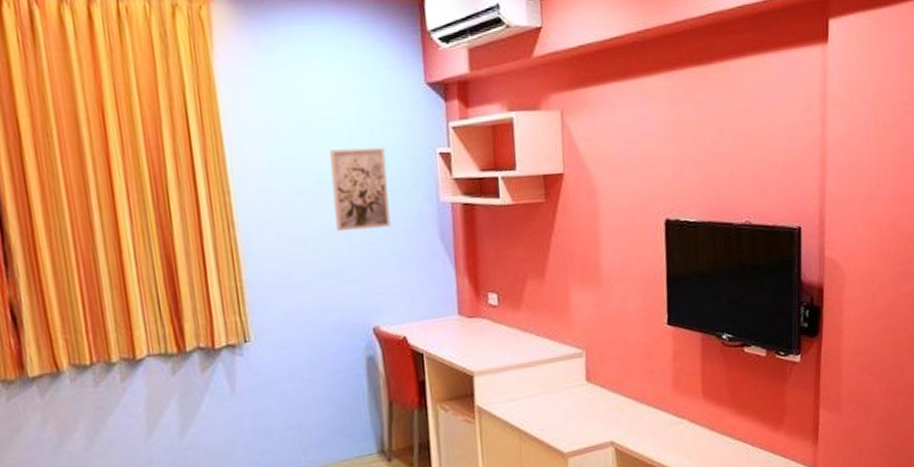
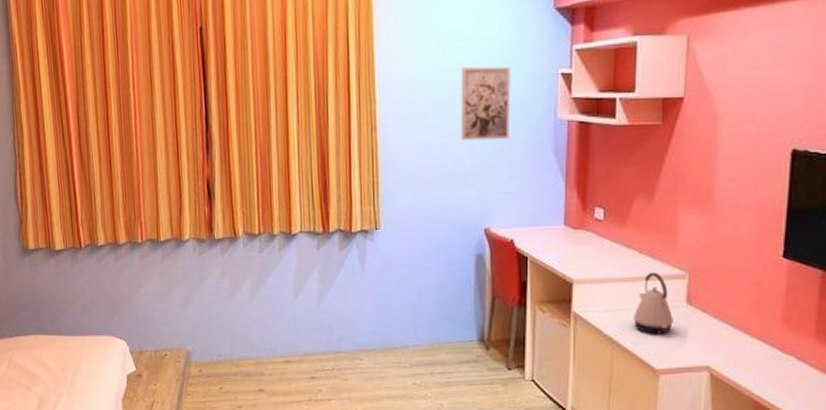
kettle: none [537,353,576,418] -> present [633,272,673,334]

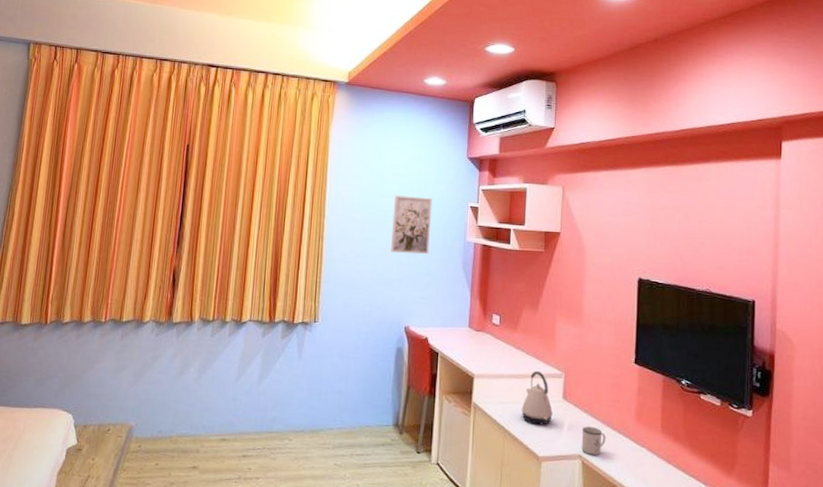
mug: none [710,334,742,366] -> present [581,426,606,455]

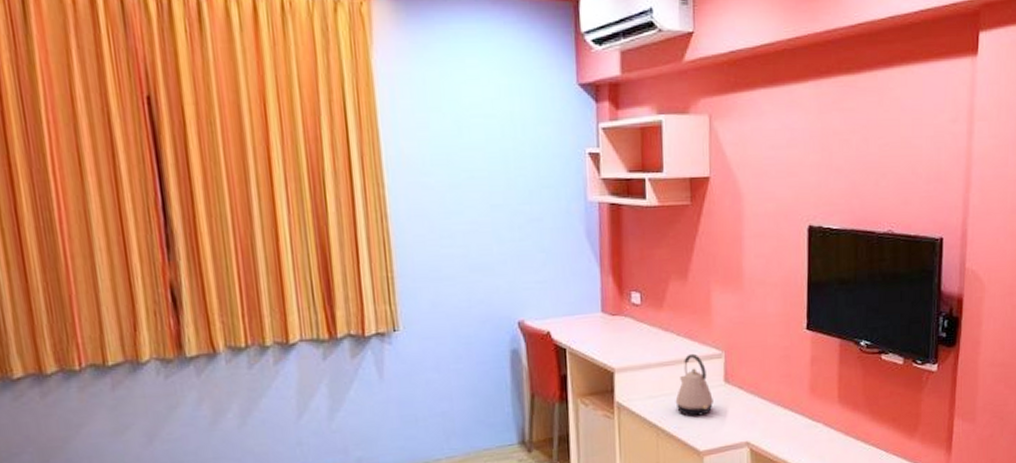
wall art: present [391,195,432,255] -> none [481,145,539,227]
mug: present [581,426,606,455] -> none [748,408,777,440]

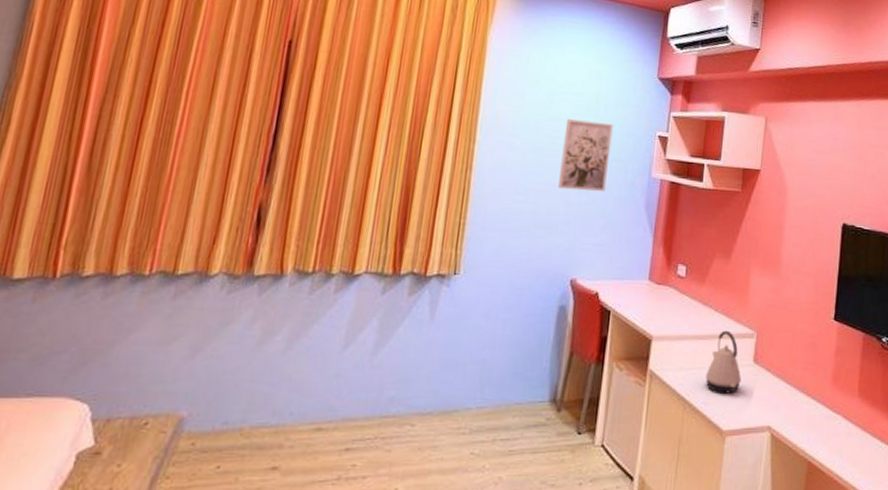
wall art: none [481,145,539,227] -> present [558,119,613,192]

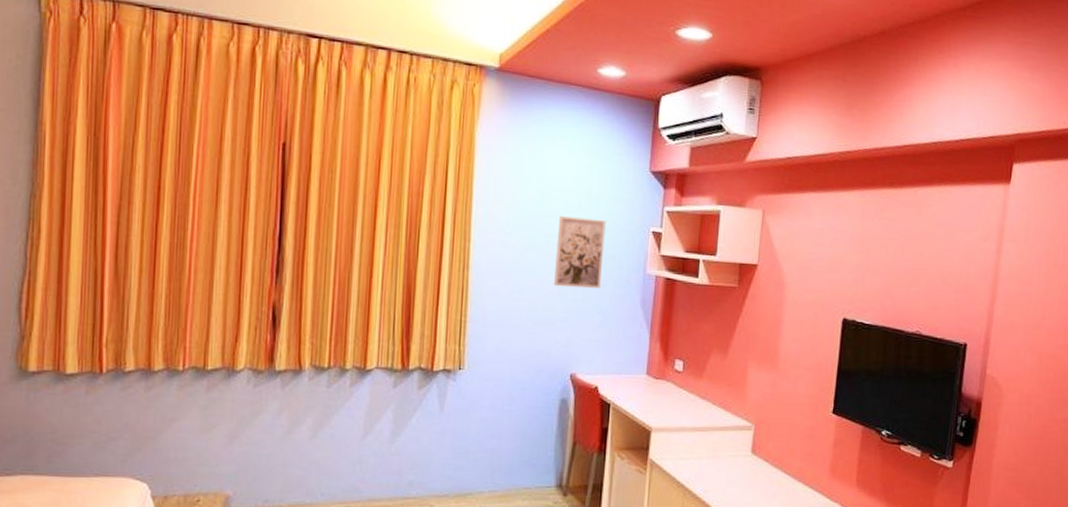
kettle: present [705,330,741,394] -> none [704,422,739,482]

